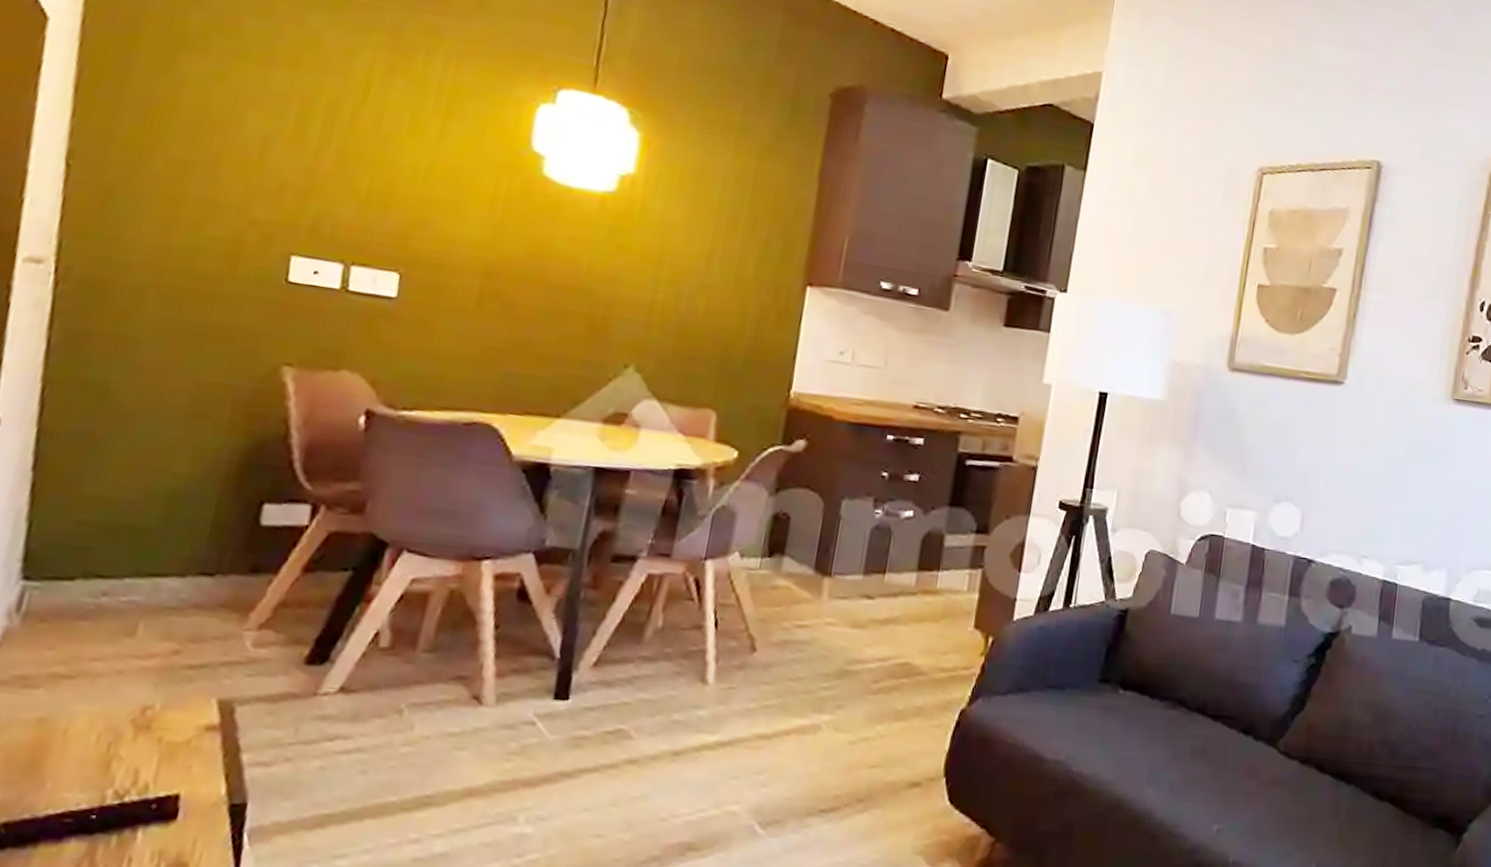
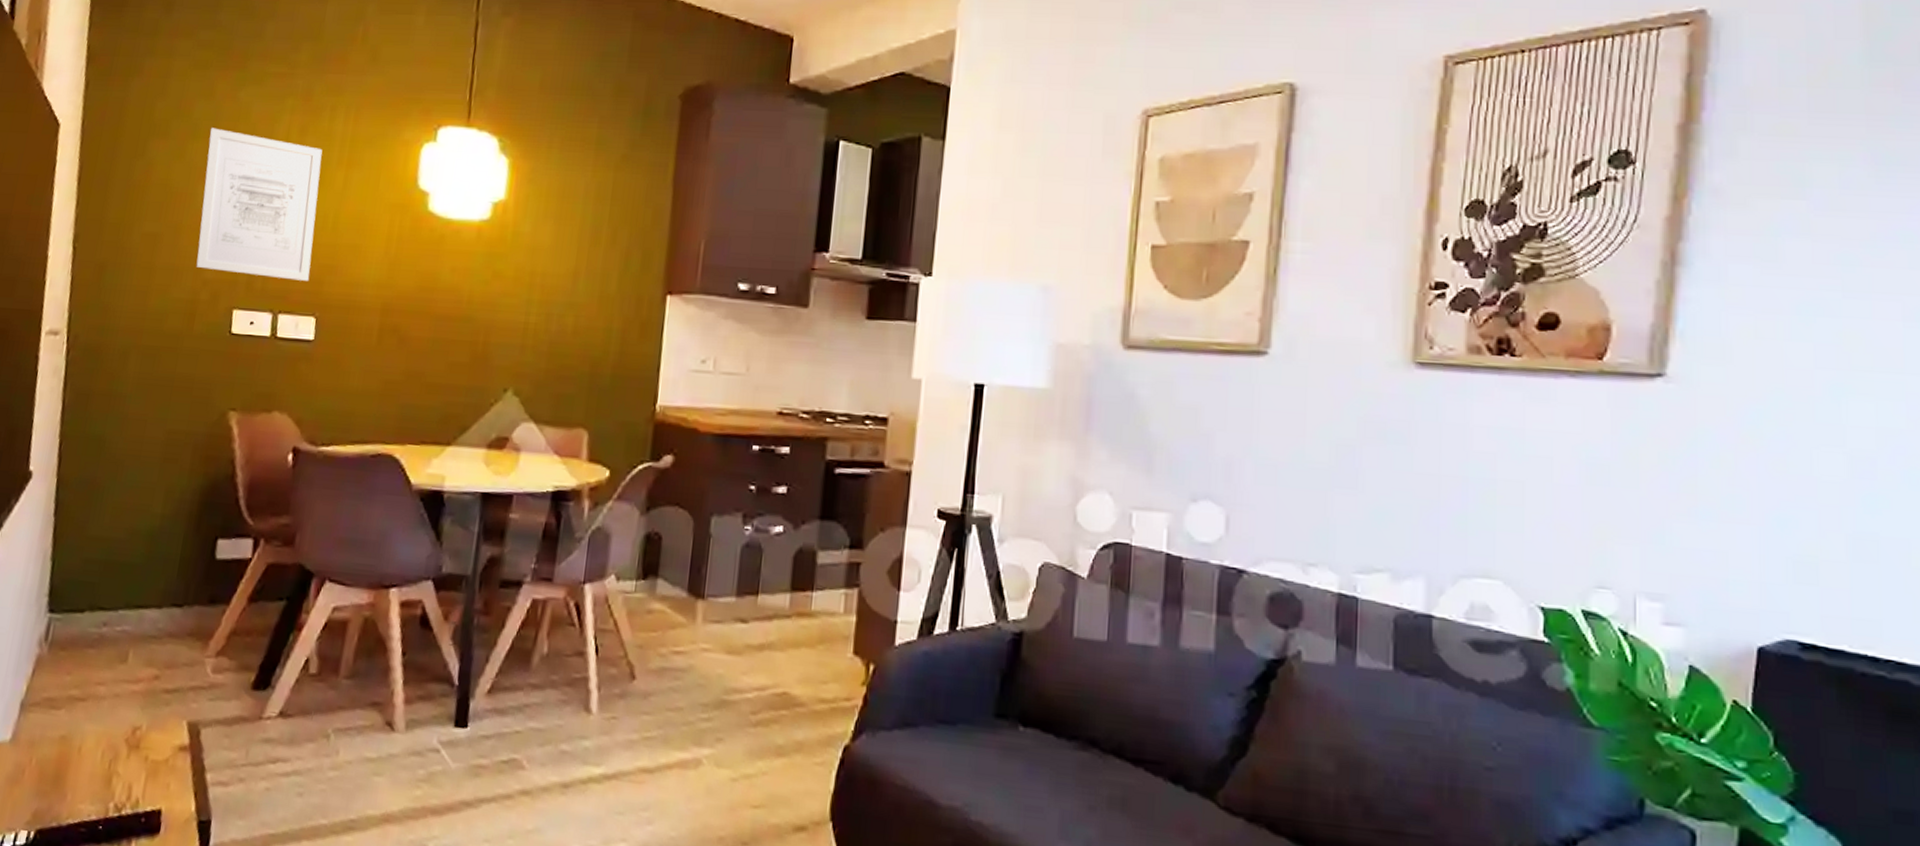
wall art: none [241,51,414,234] -> present [196,127,323,281]

